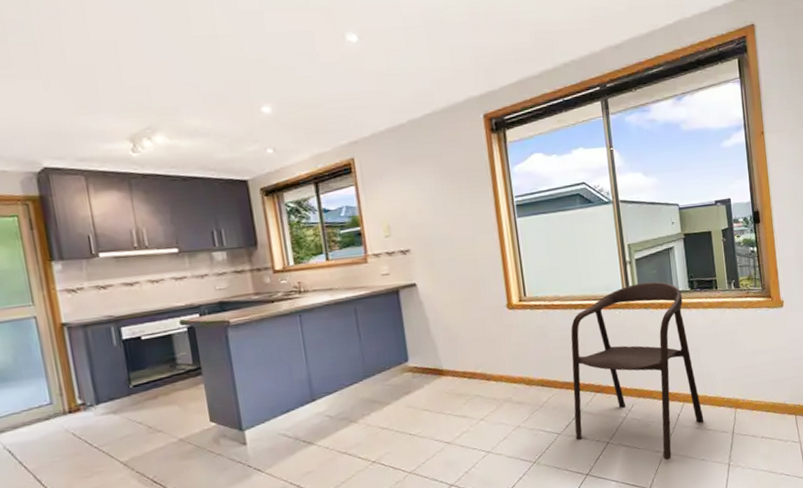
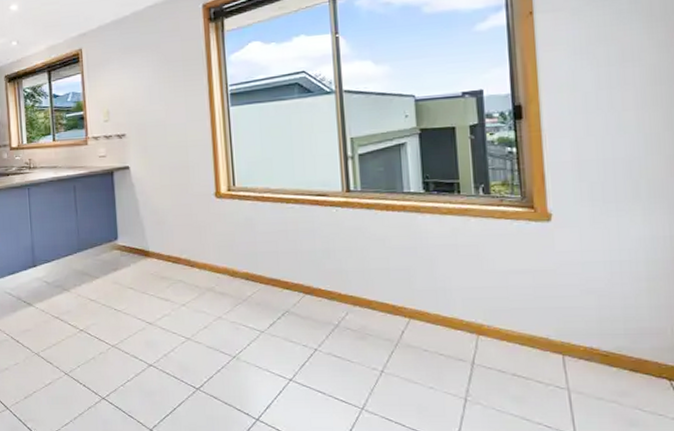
chair: present [571,281,704,461] -> none [279,180,435,381]

